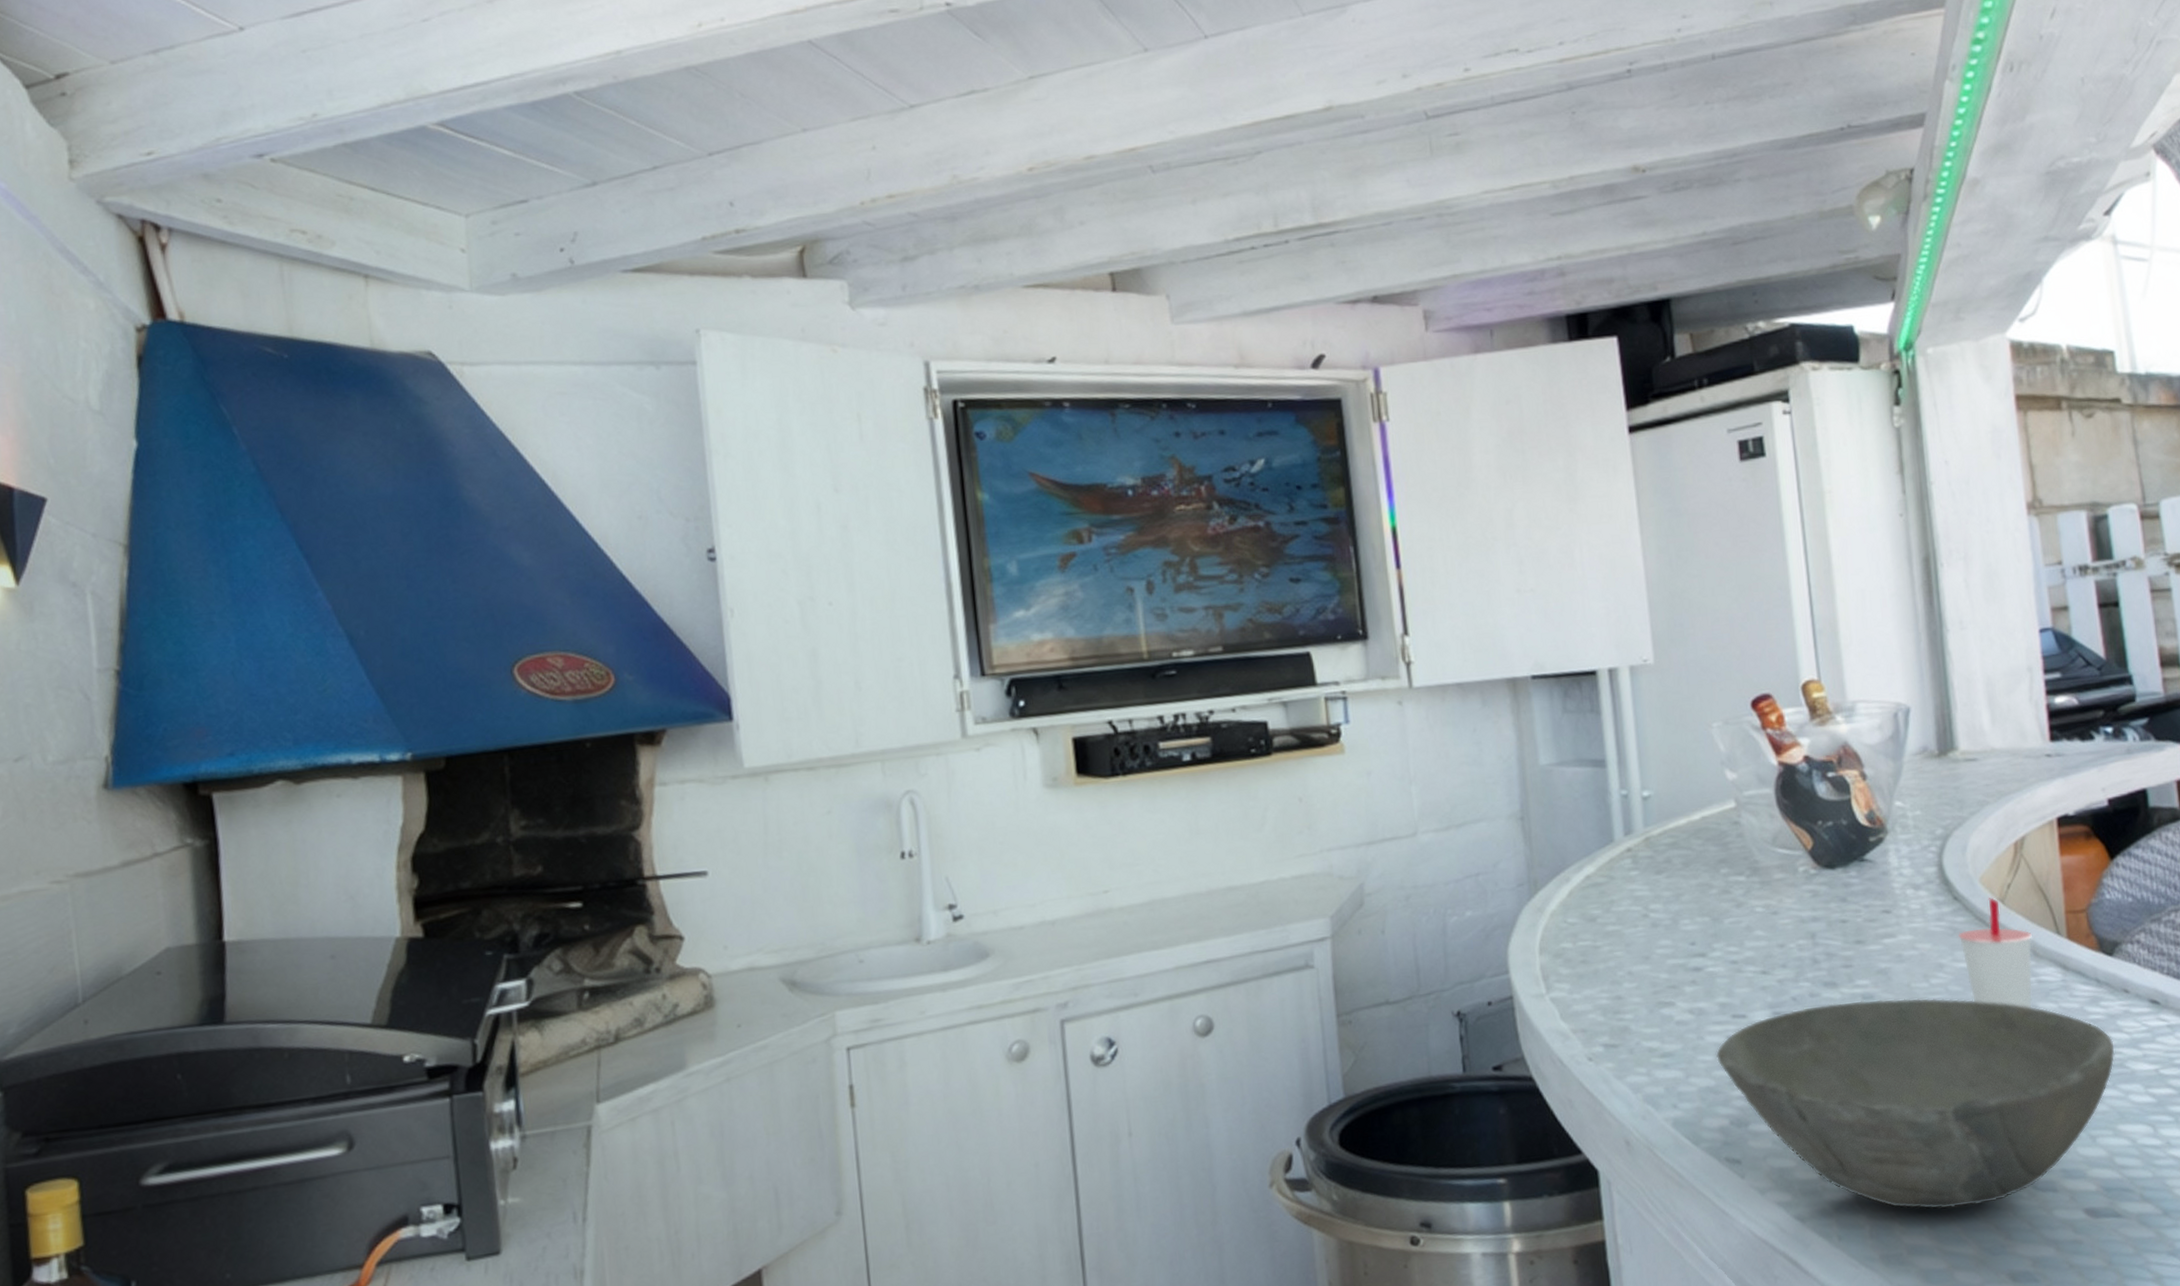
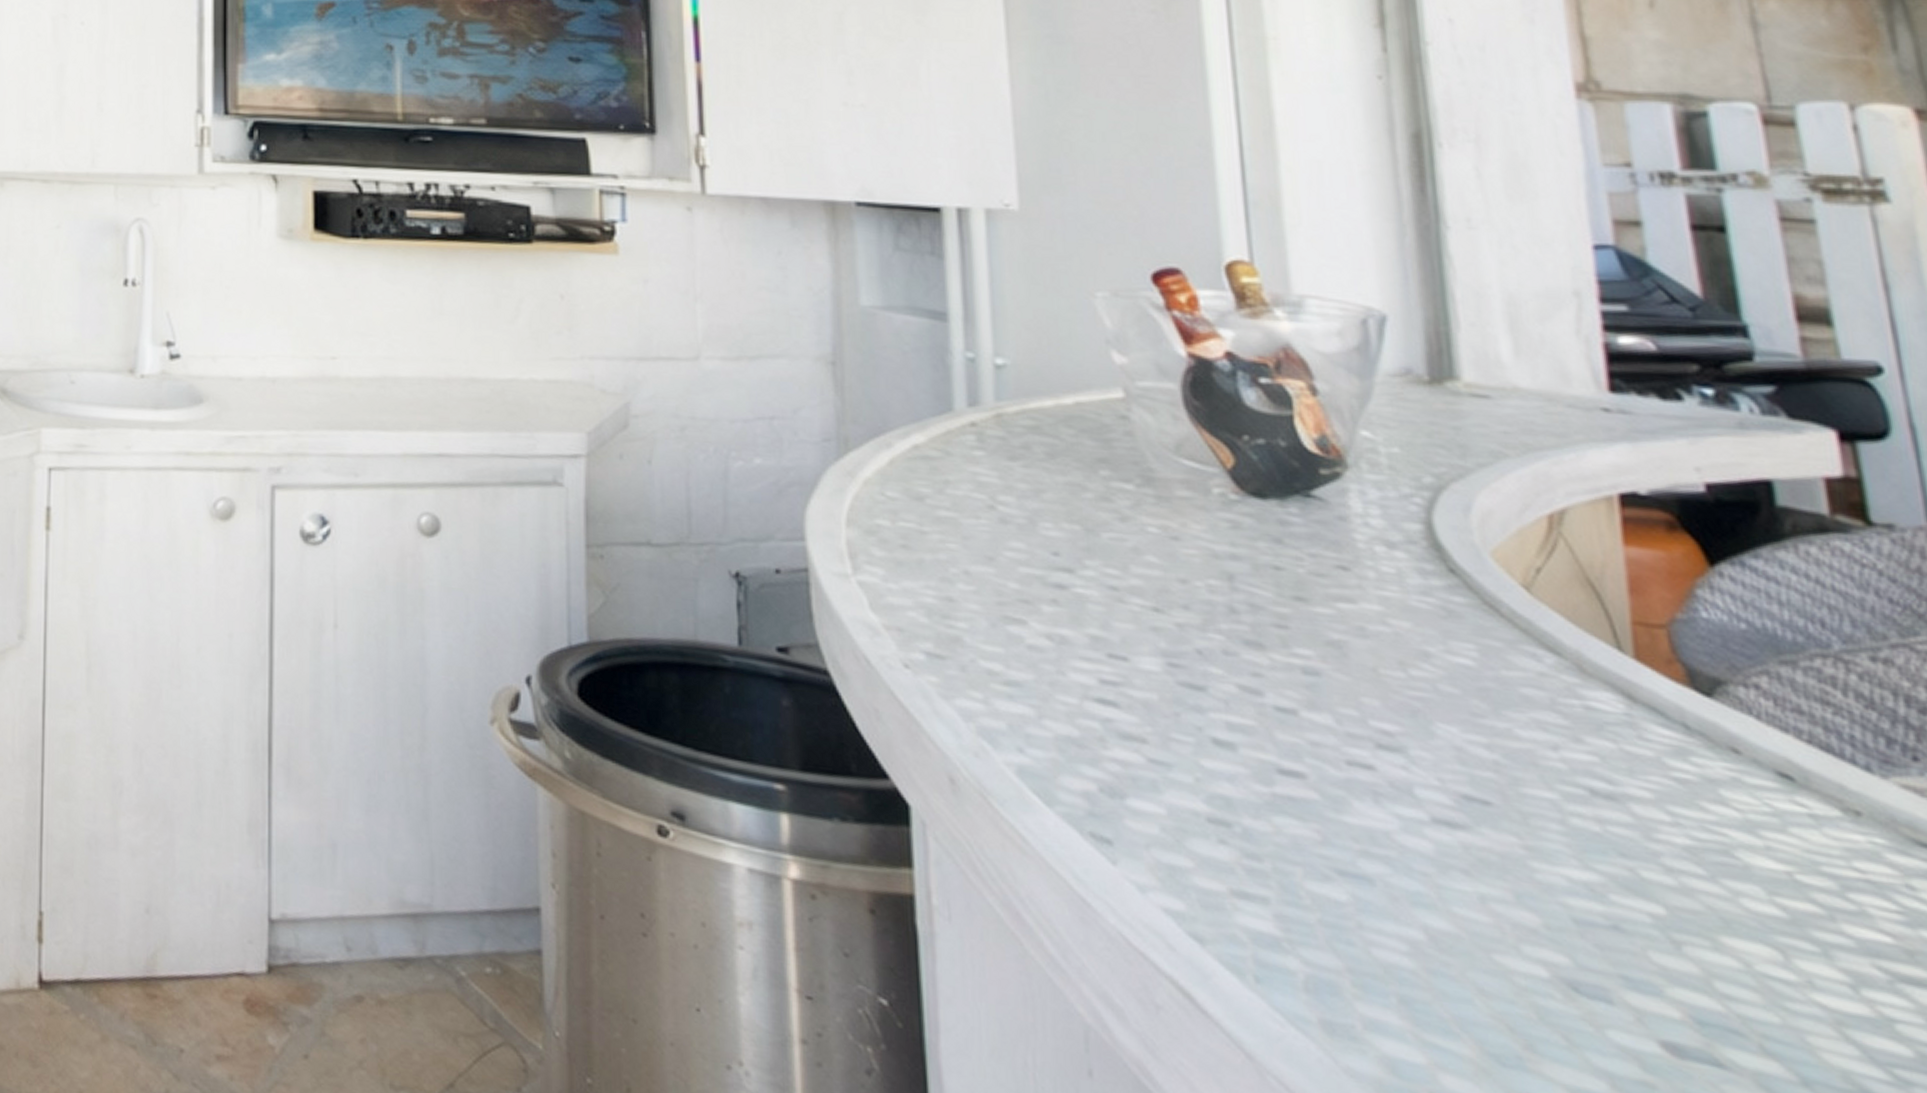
bowl: present [1716,998,2115,1209] -> none [1083,666,1716,993]
cup: present [1958,897,2032,1009] -> none [1455,580,1576,741]

